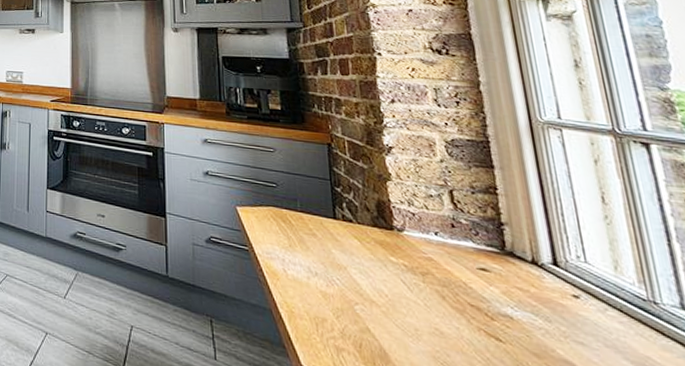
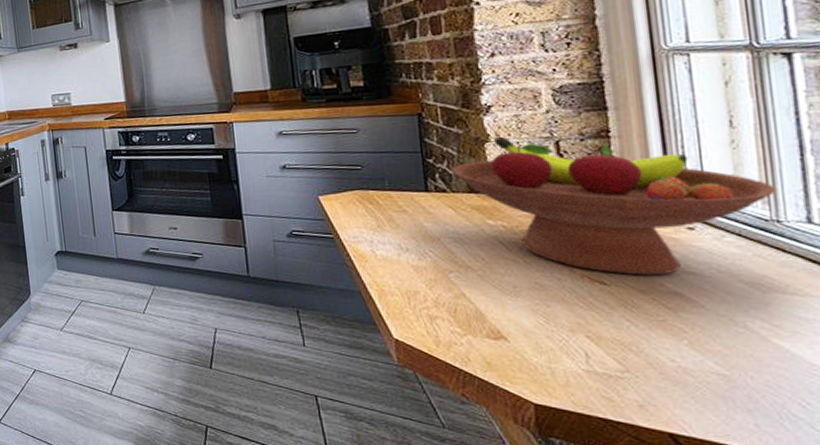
fruit bowl: none [357,178,651,341] -> present [451,137,777,276]

